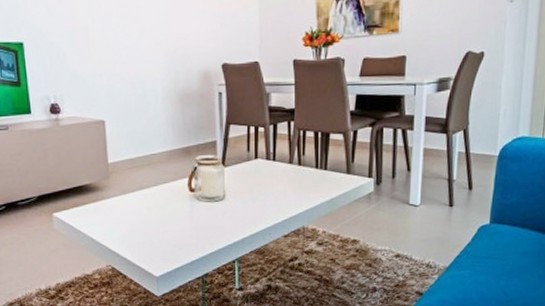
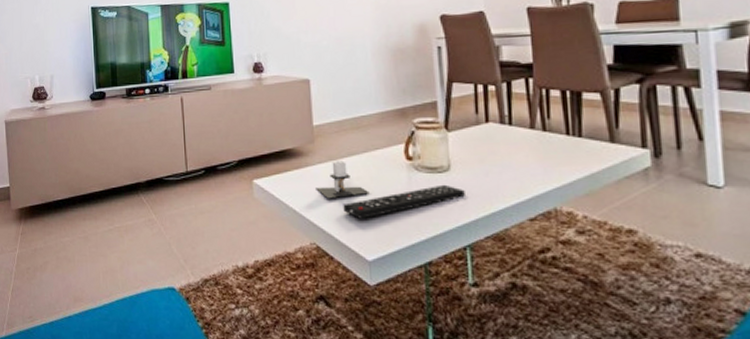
candle: none [111,194,158,226] -> present [316,161,369,198]
remote control: none [135,211,236,243] -> present [343,184,465,219]

